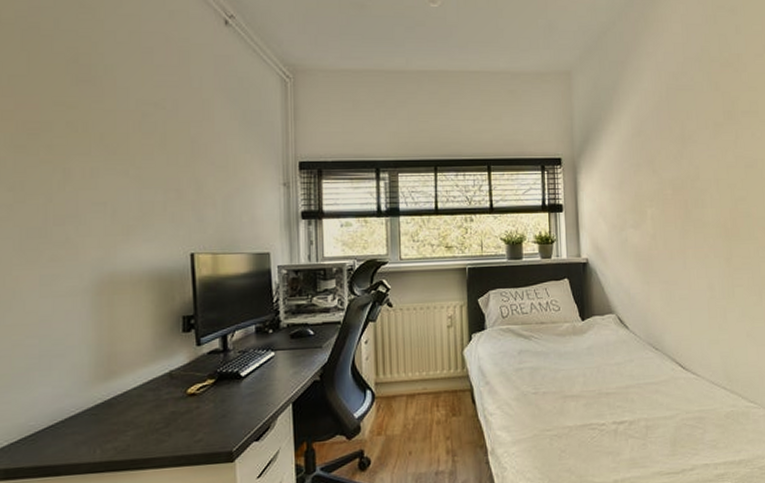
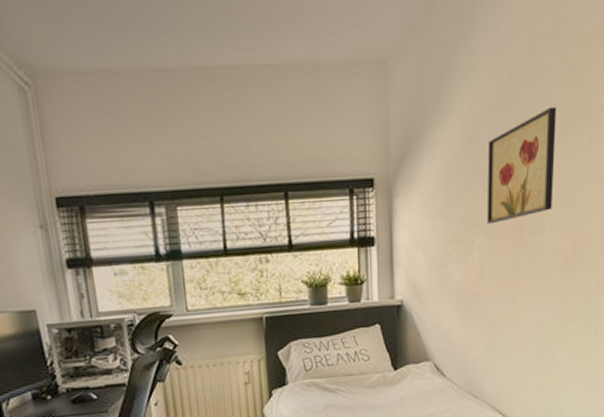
wall art: none [654,110,711,199] -> present [486,106,557,224]

